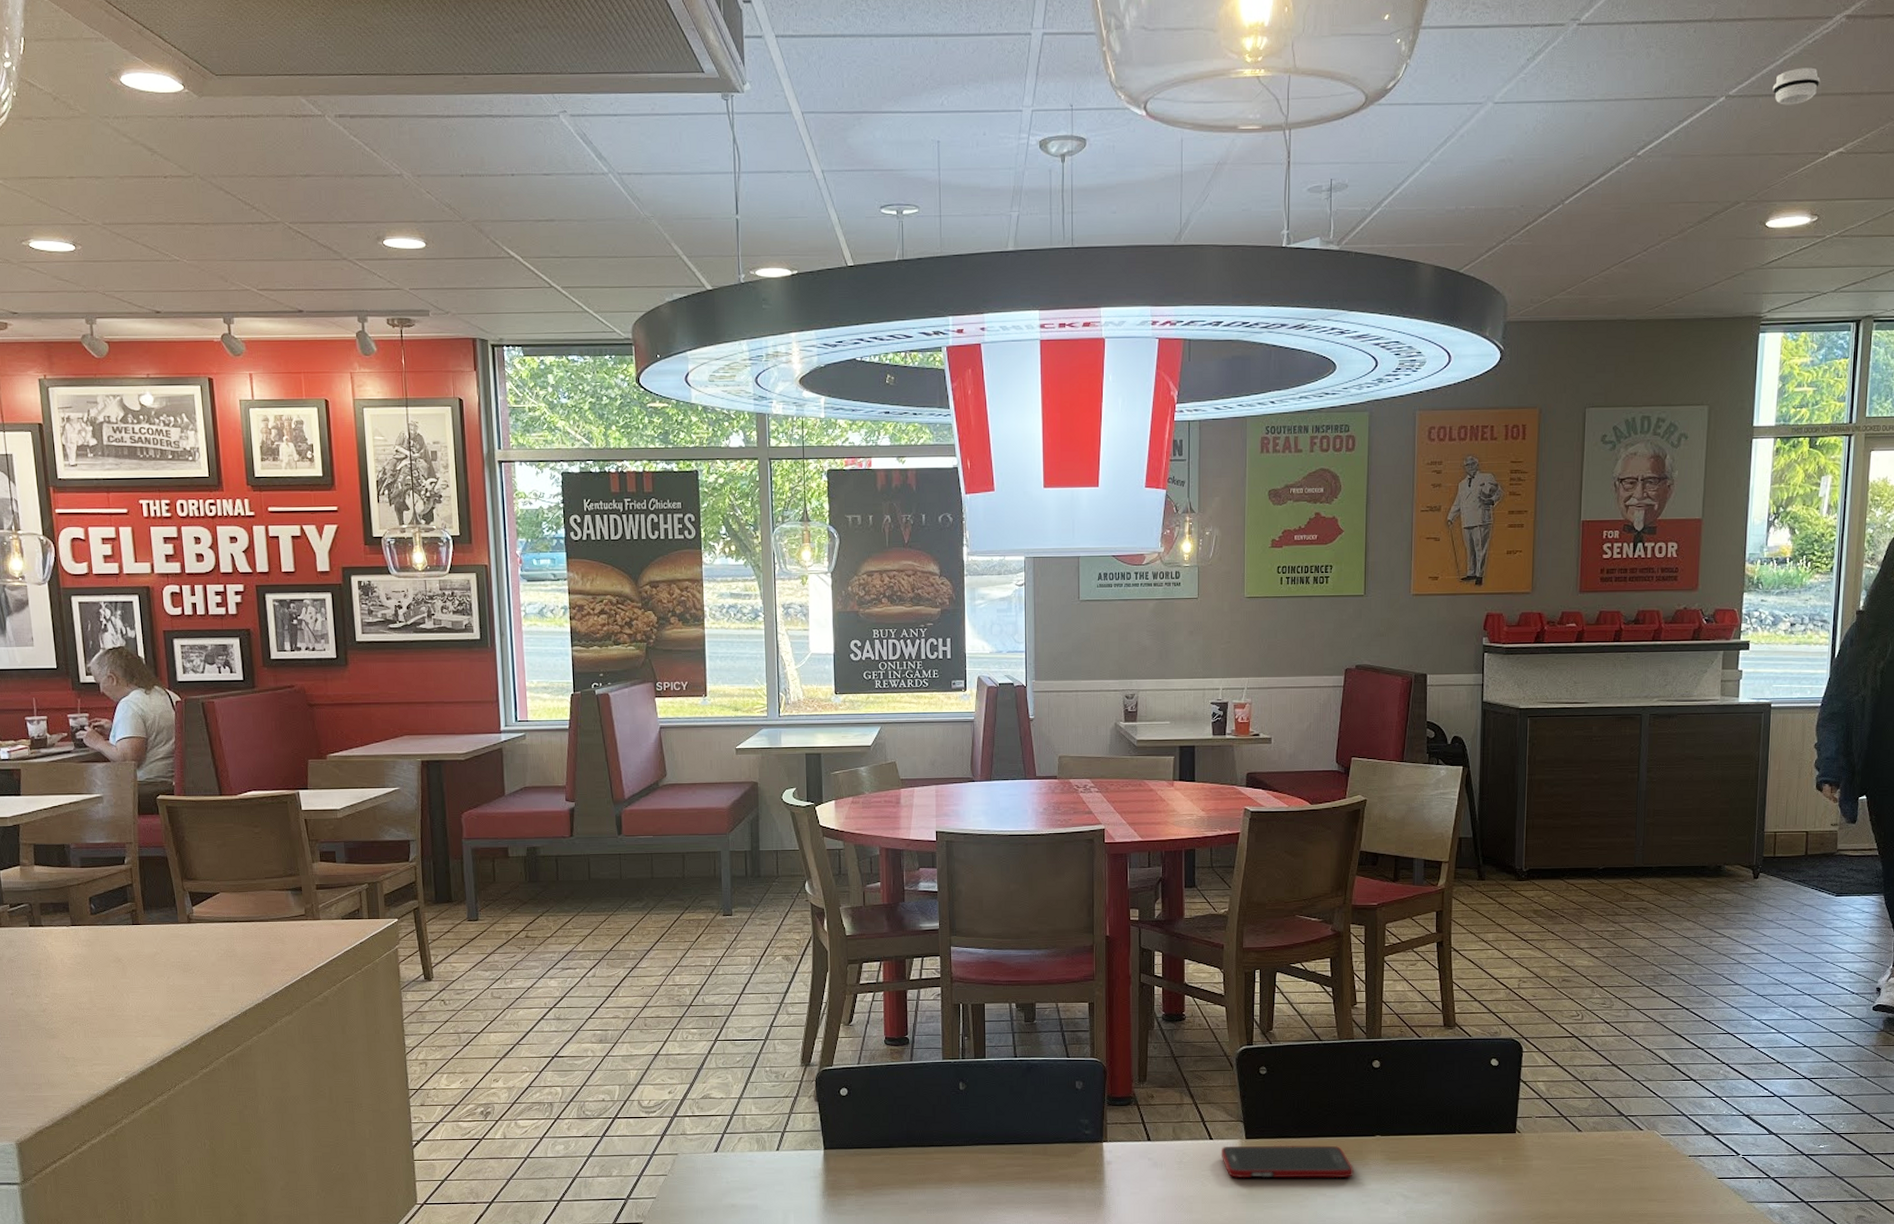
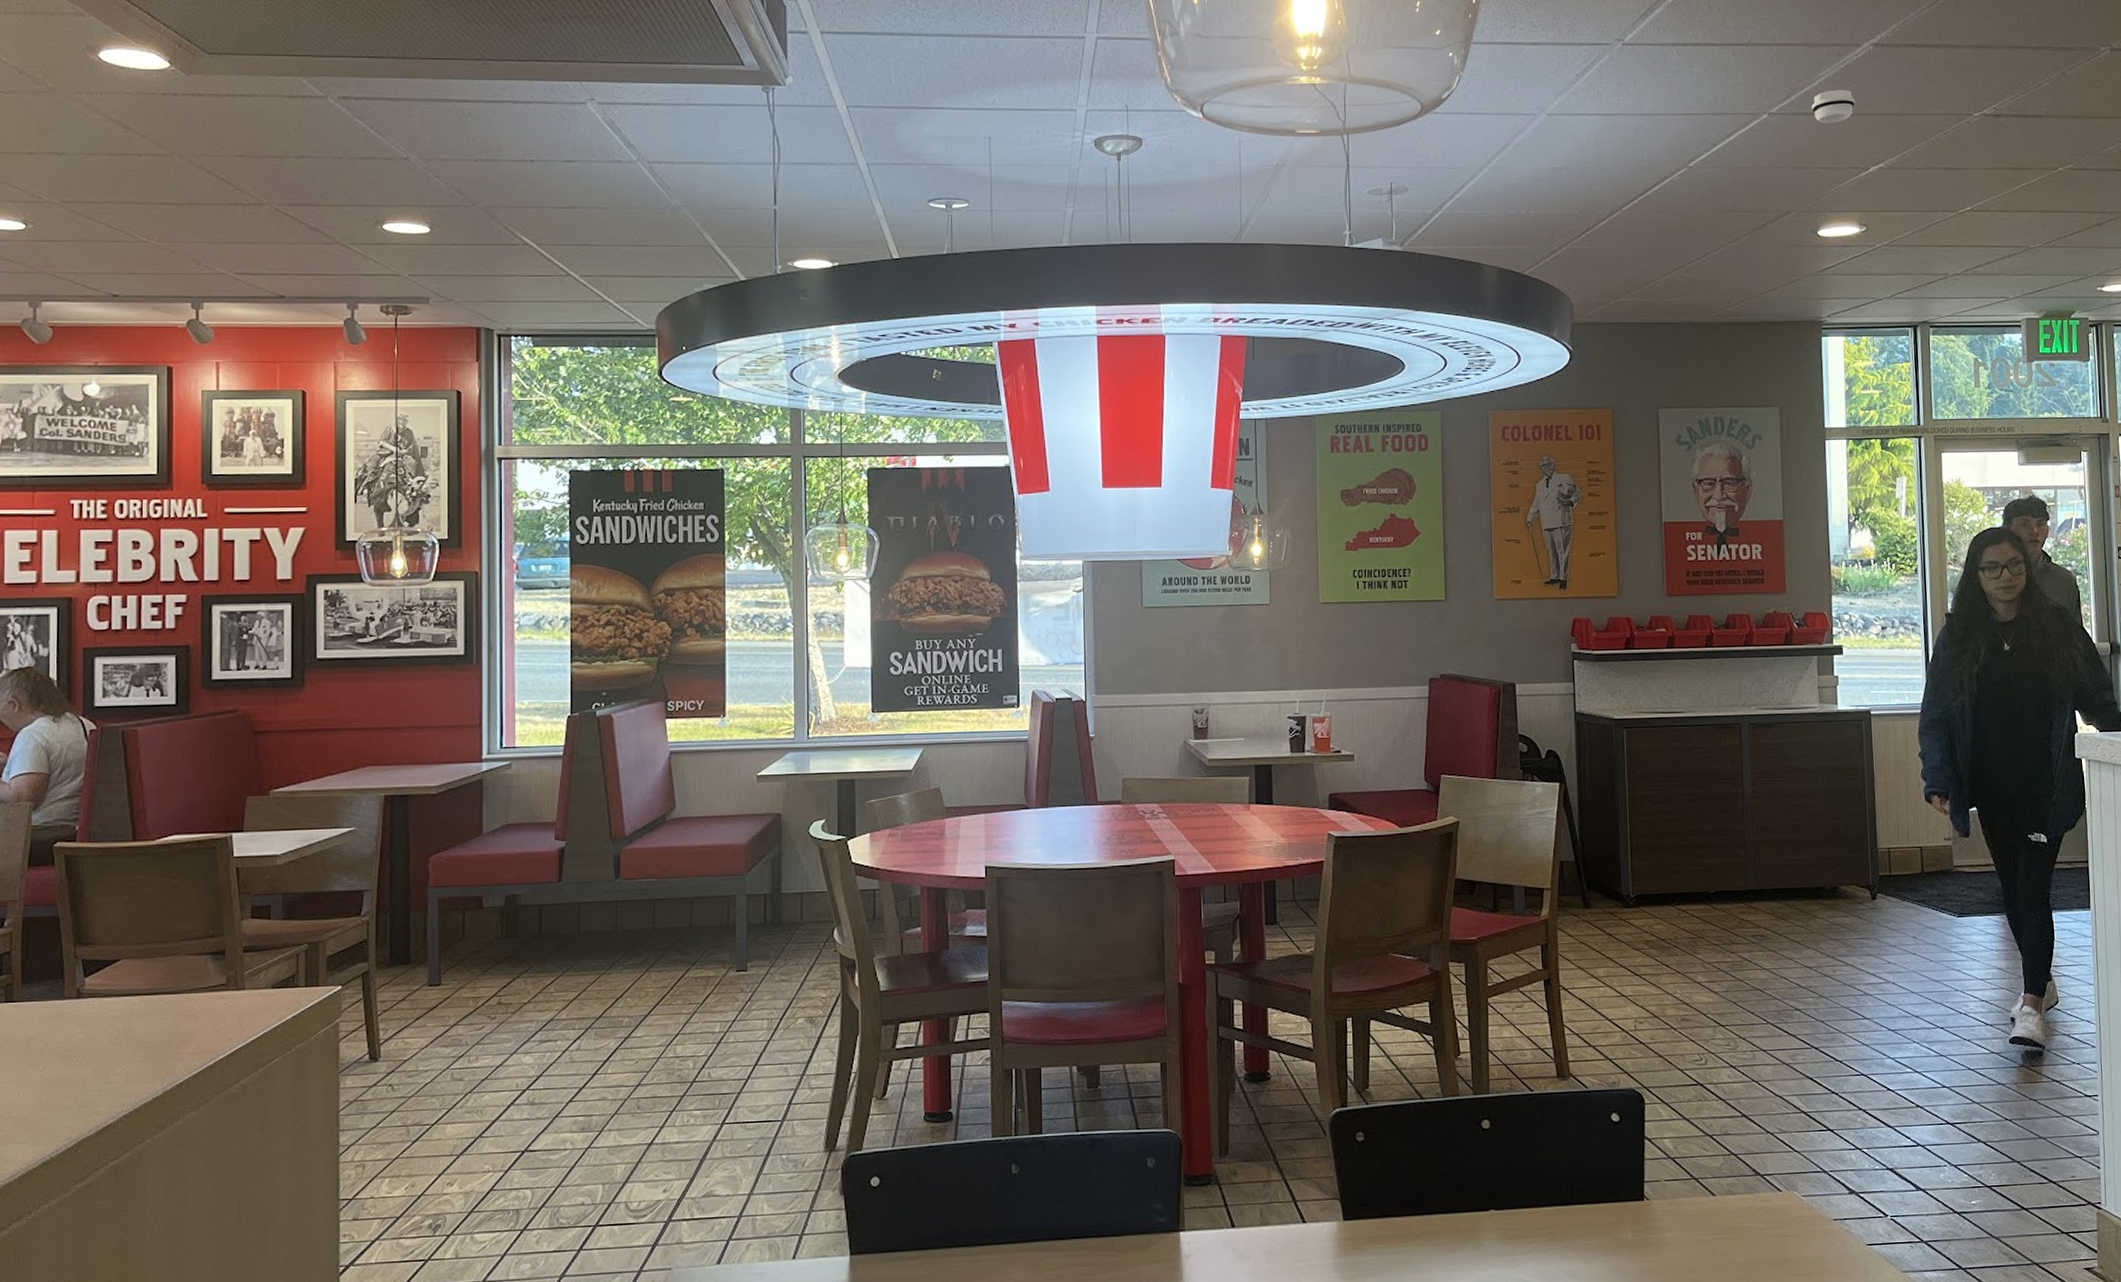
cell phone: present [1221,1145,1355,1179] -> none [1315,1224,1468,1270]

